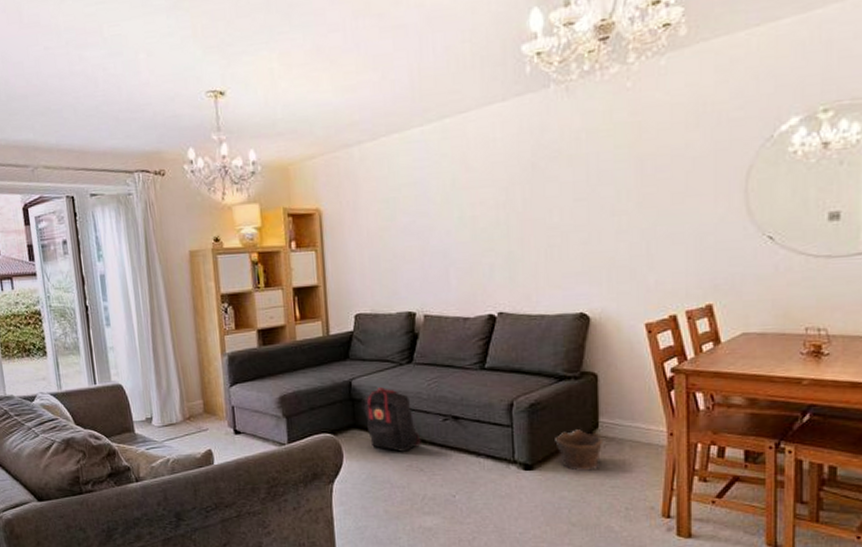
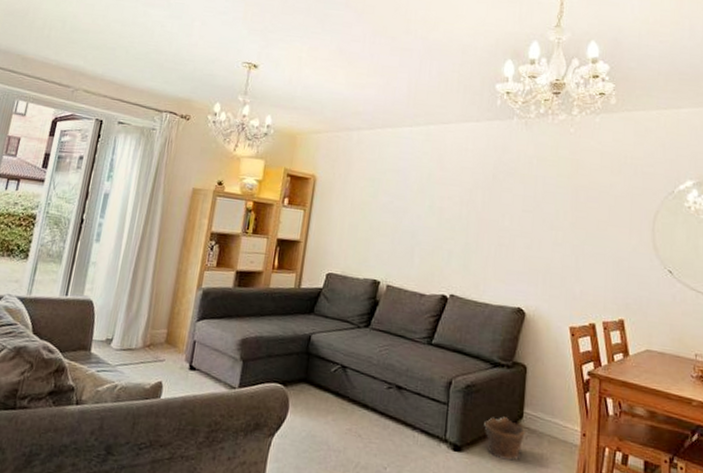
backpack: present [361,387,423,452] -> none [316,346,365,415]

